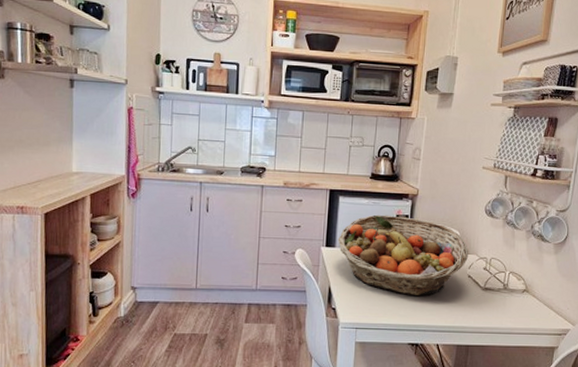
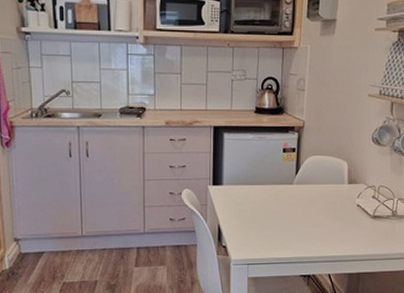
fruit basket: present [337,214,468,297] -> none [224,149,356,229]

